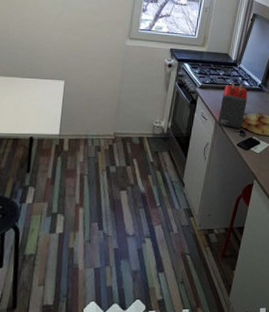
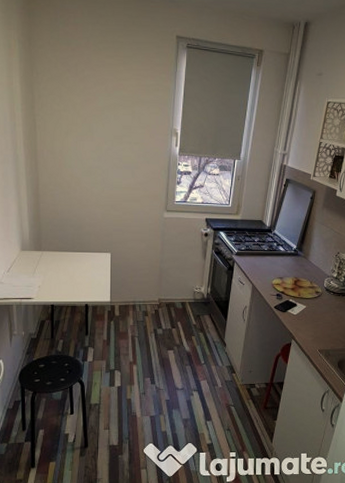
toaster: present [218,82,248,128] -> none [255,248,283,291]

